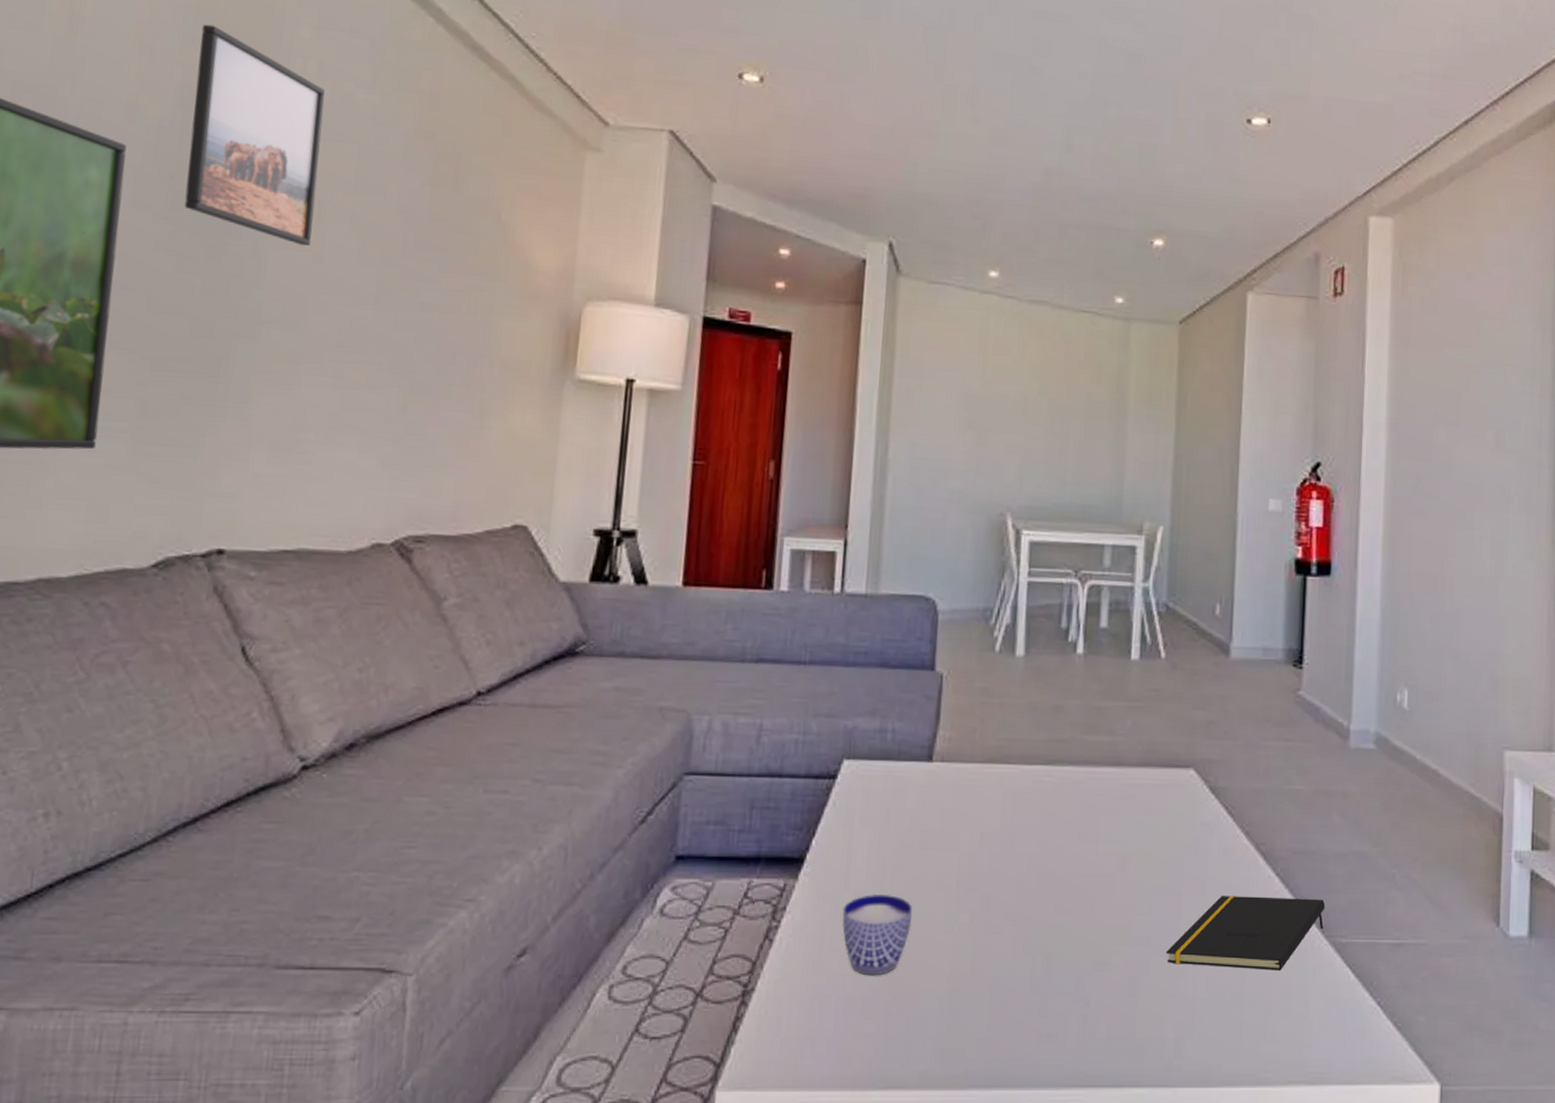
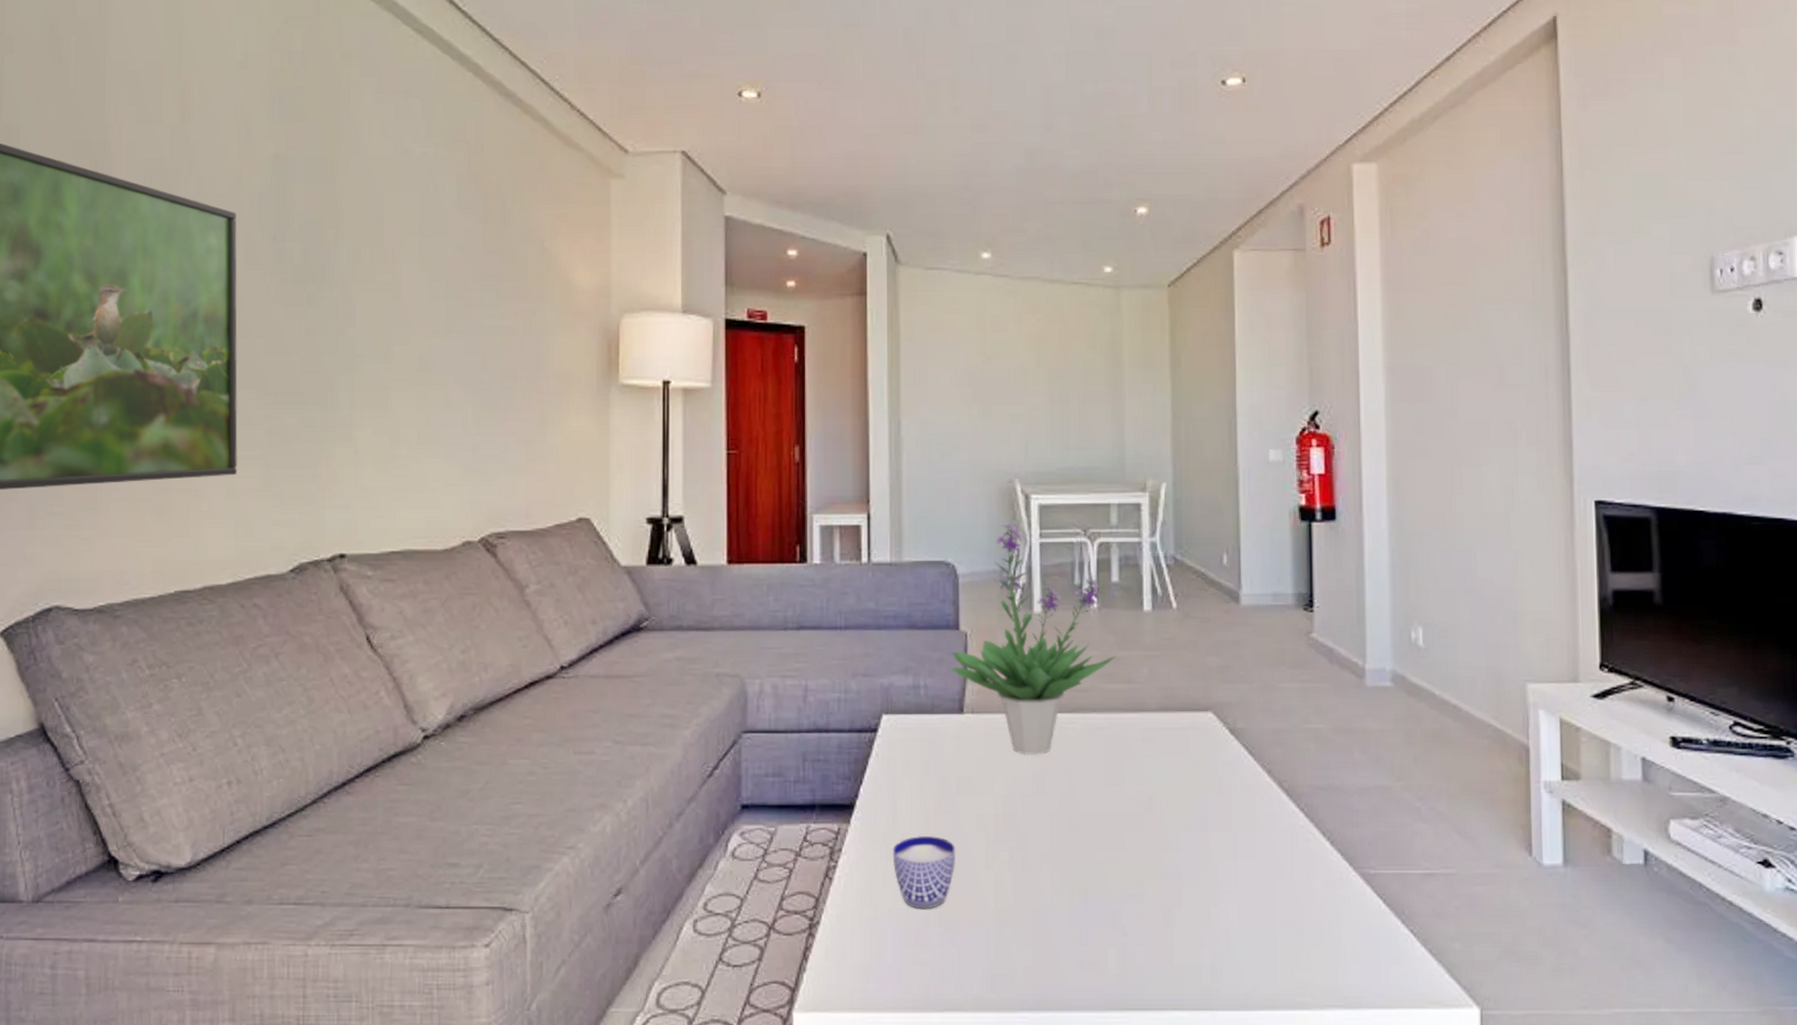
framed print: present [184,24,325,246] -> none [285,101,390,286]
potted plant: none [922,557,1100,810] -> present [950,522,1117,756]
notepad: present [1166,895,1326,971] -> none [1197,830,1352,901]

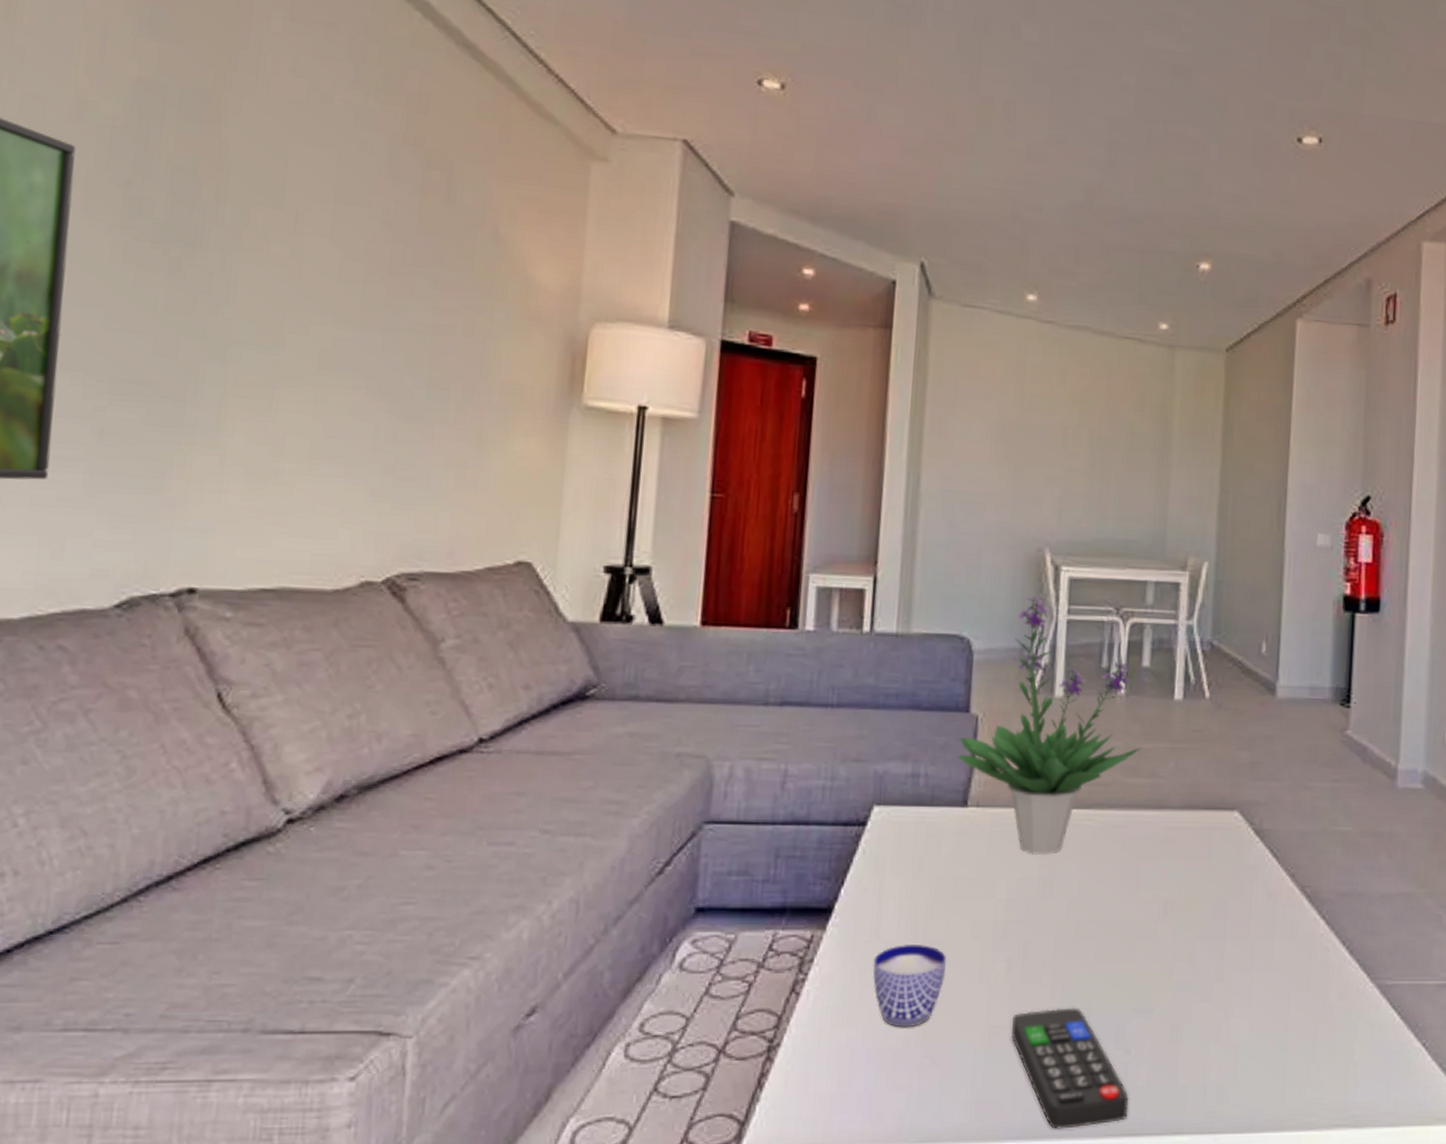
remote control: none [1017,893,1129,1002] -> present [1010,1007,1129,1129]

